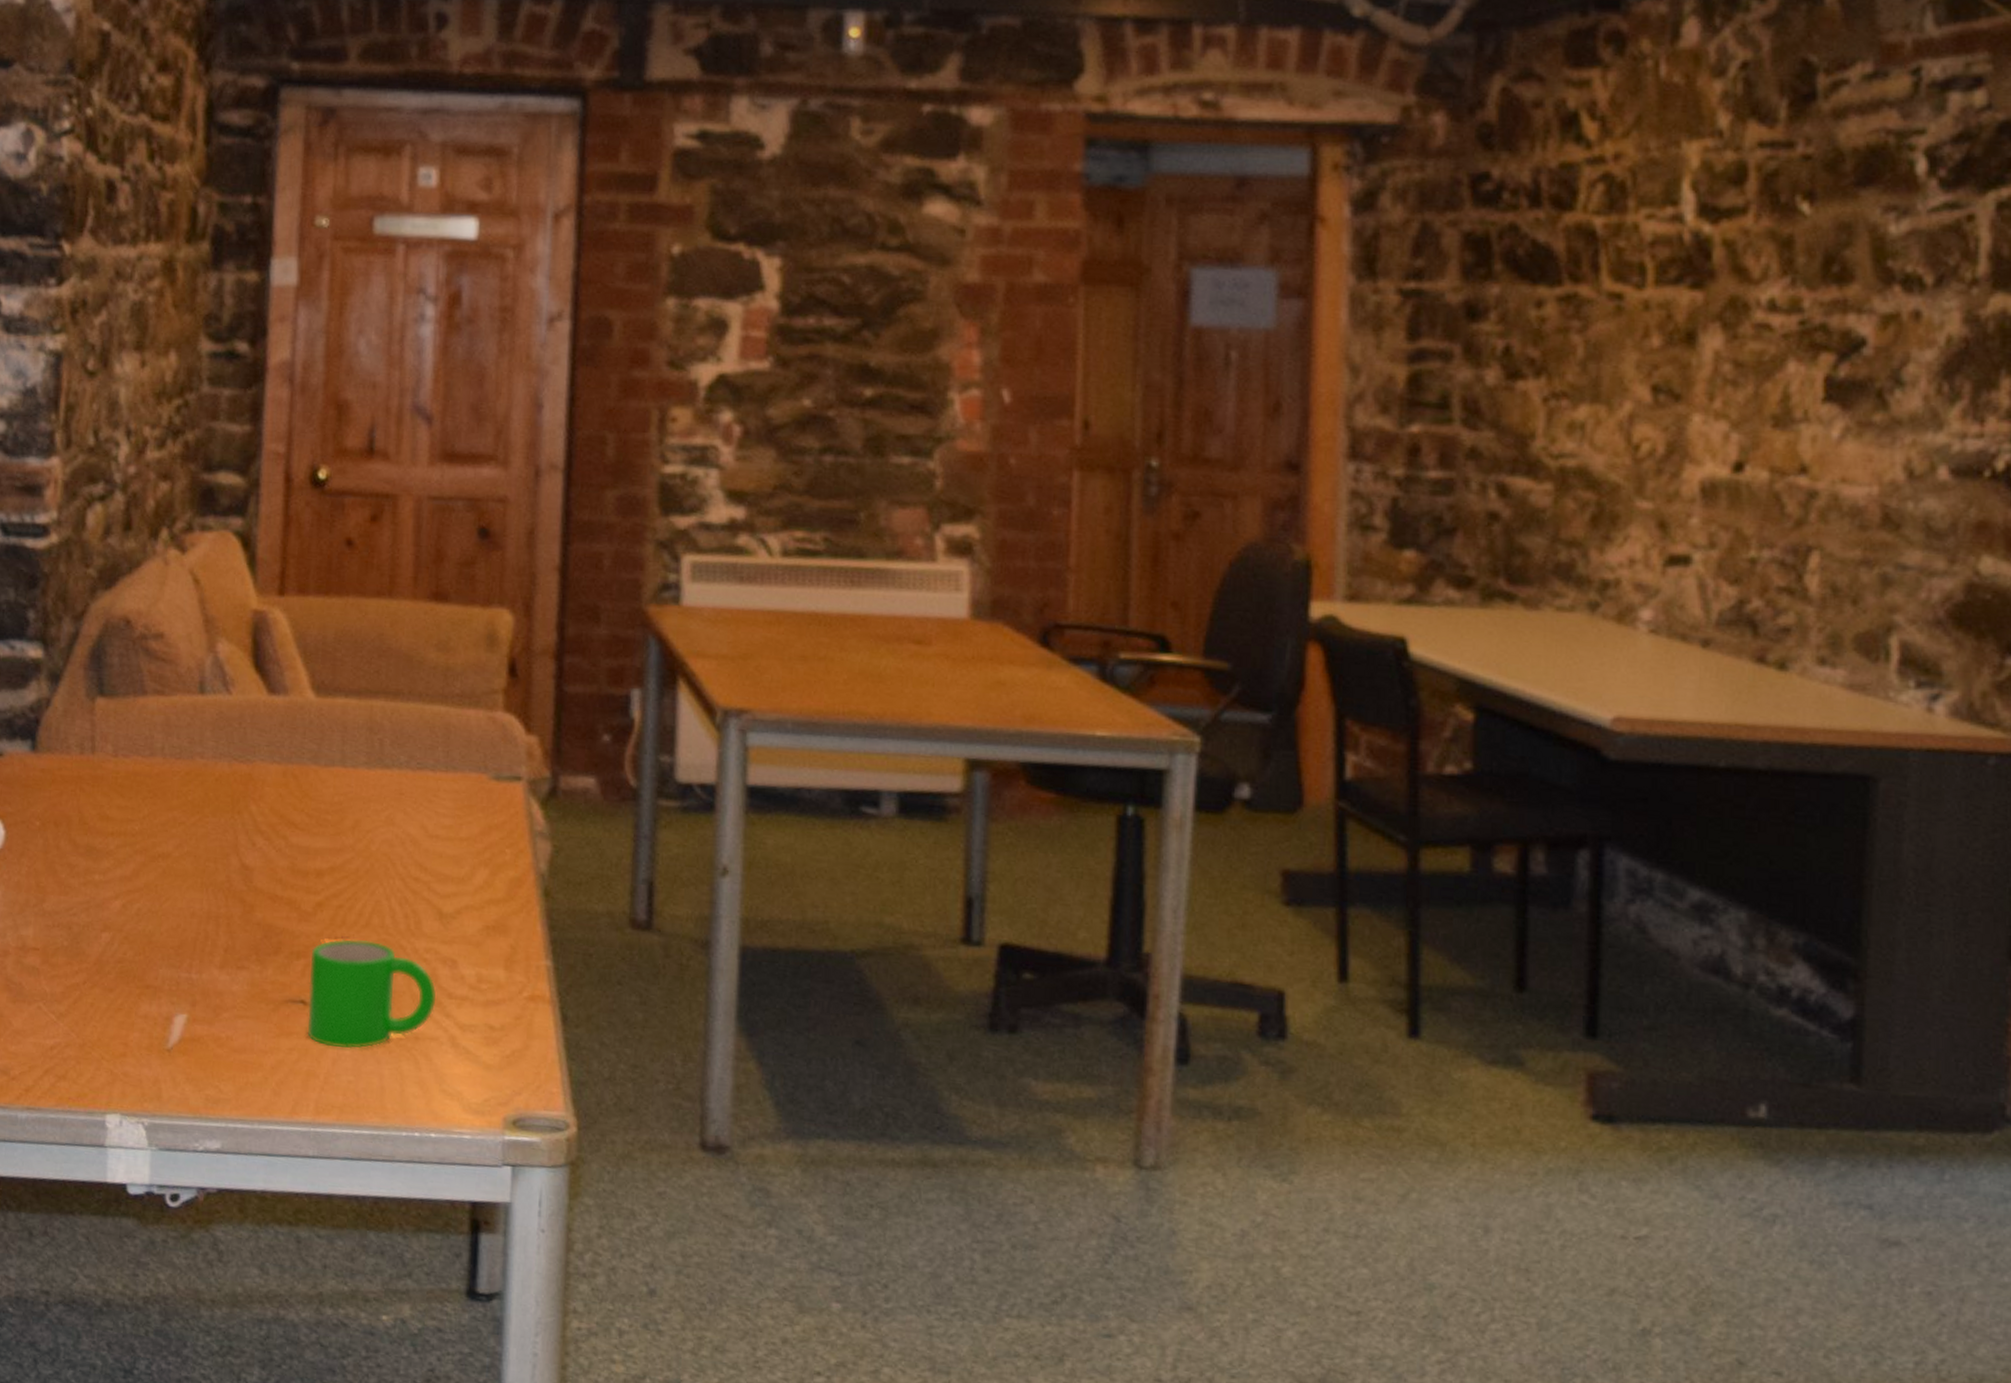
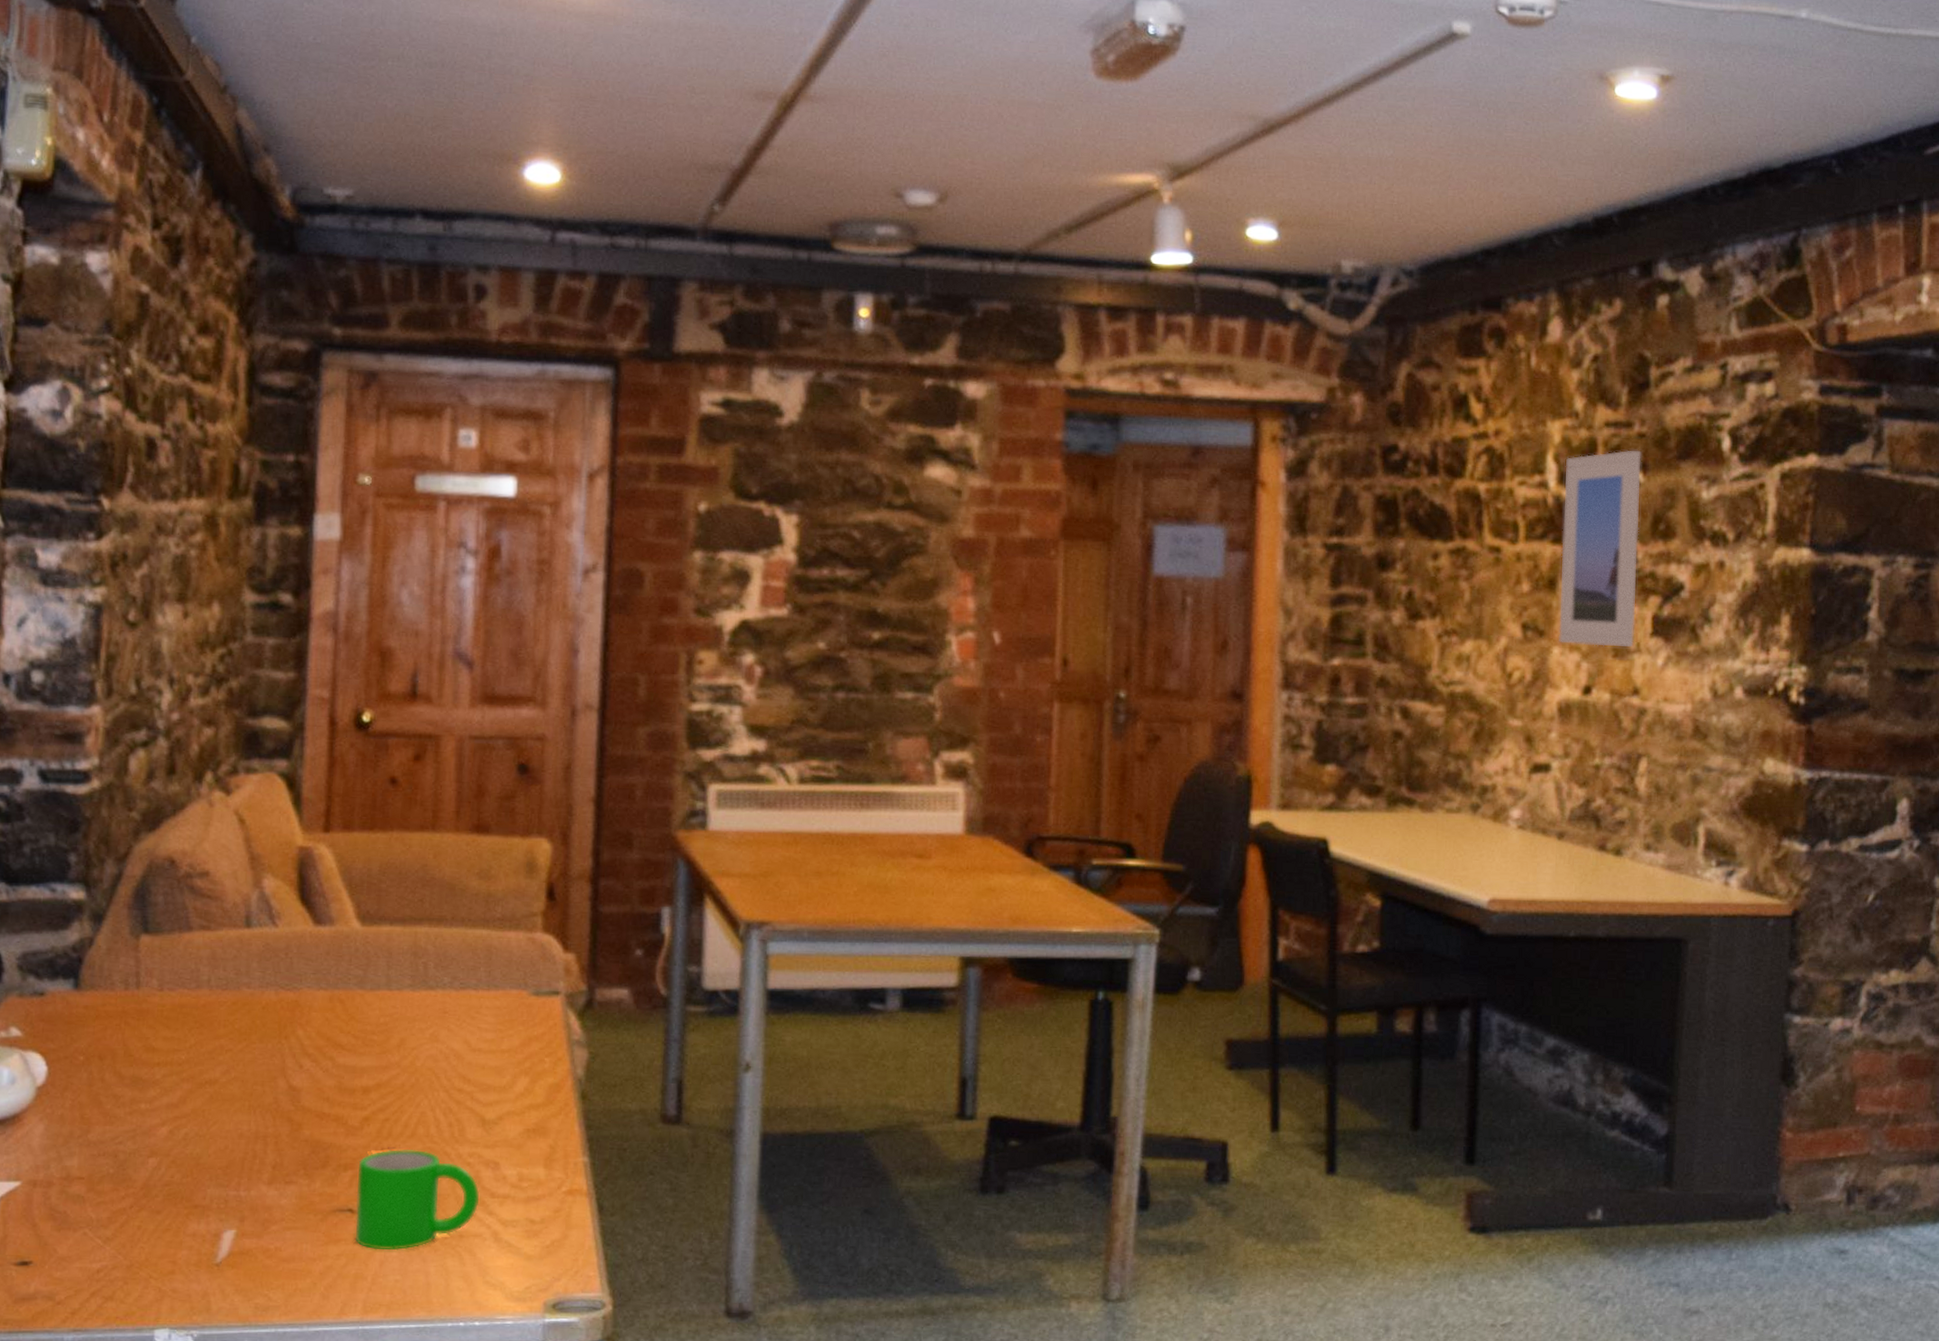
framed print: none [1700,175,1807,415] -> present [1559,450,1641,647]

